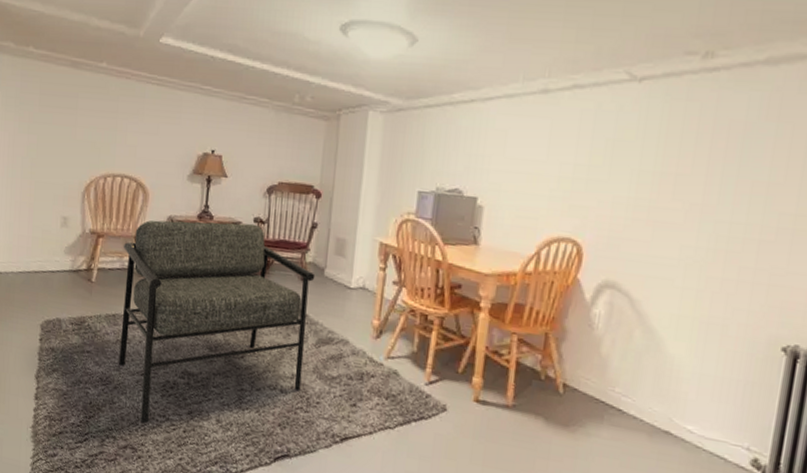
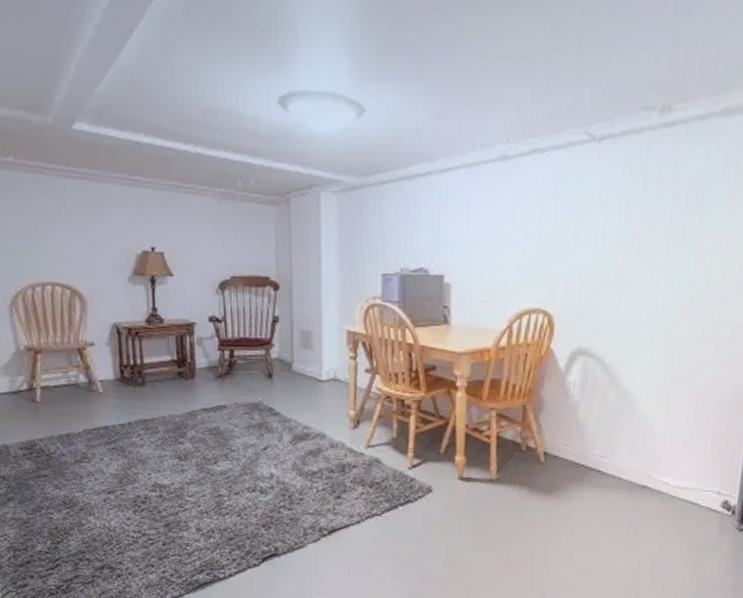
armchair: present [118,220,316,423] -> none [65,323,283,541]

